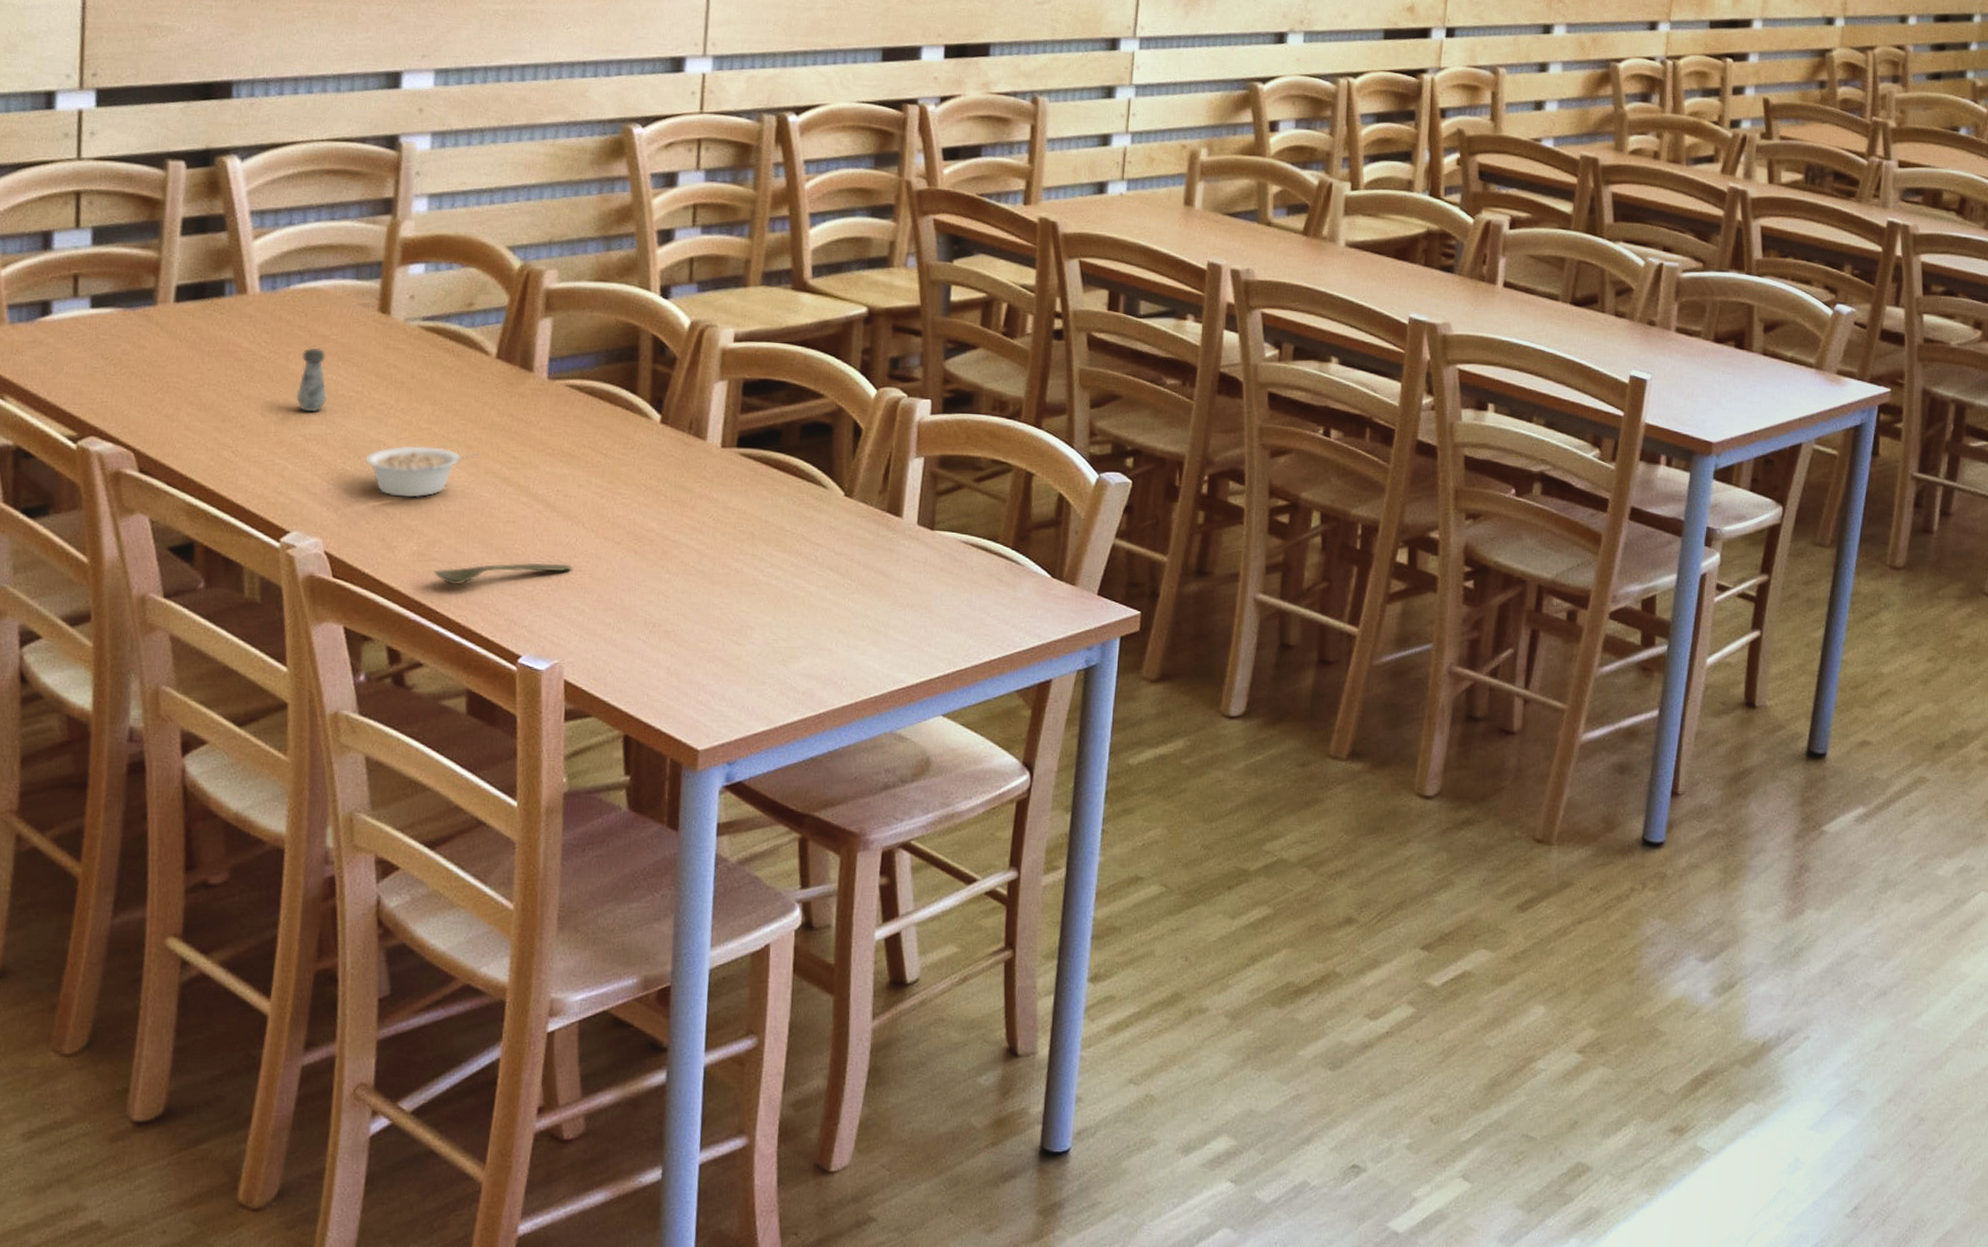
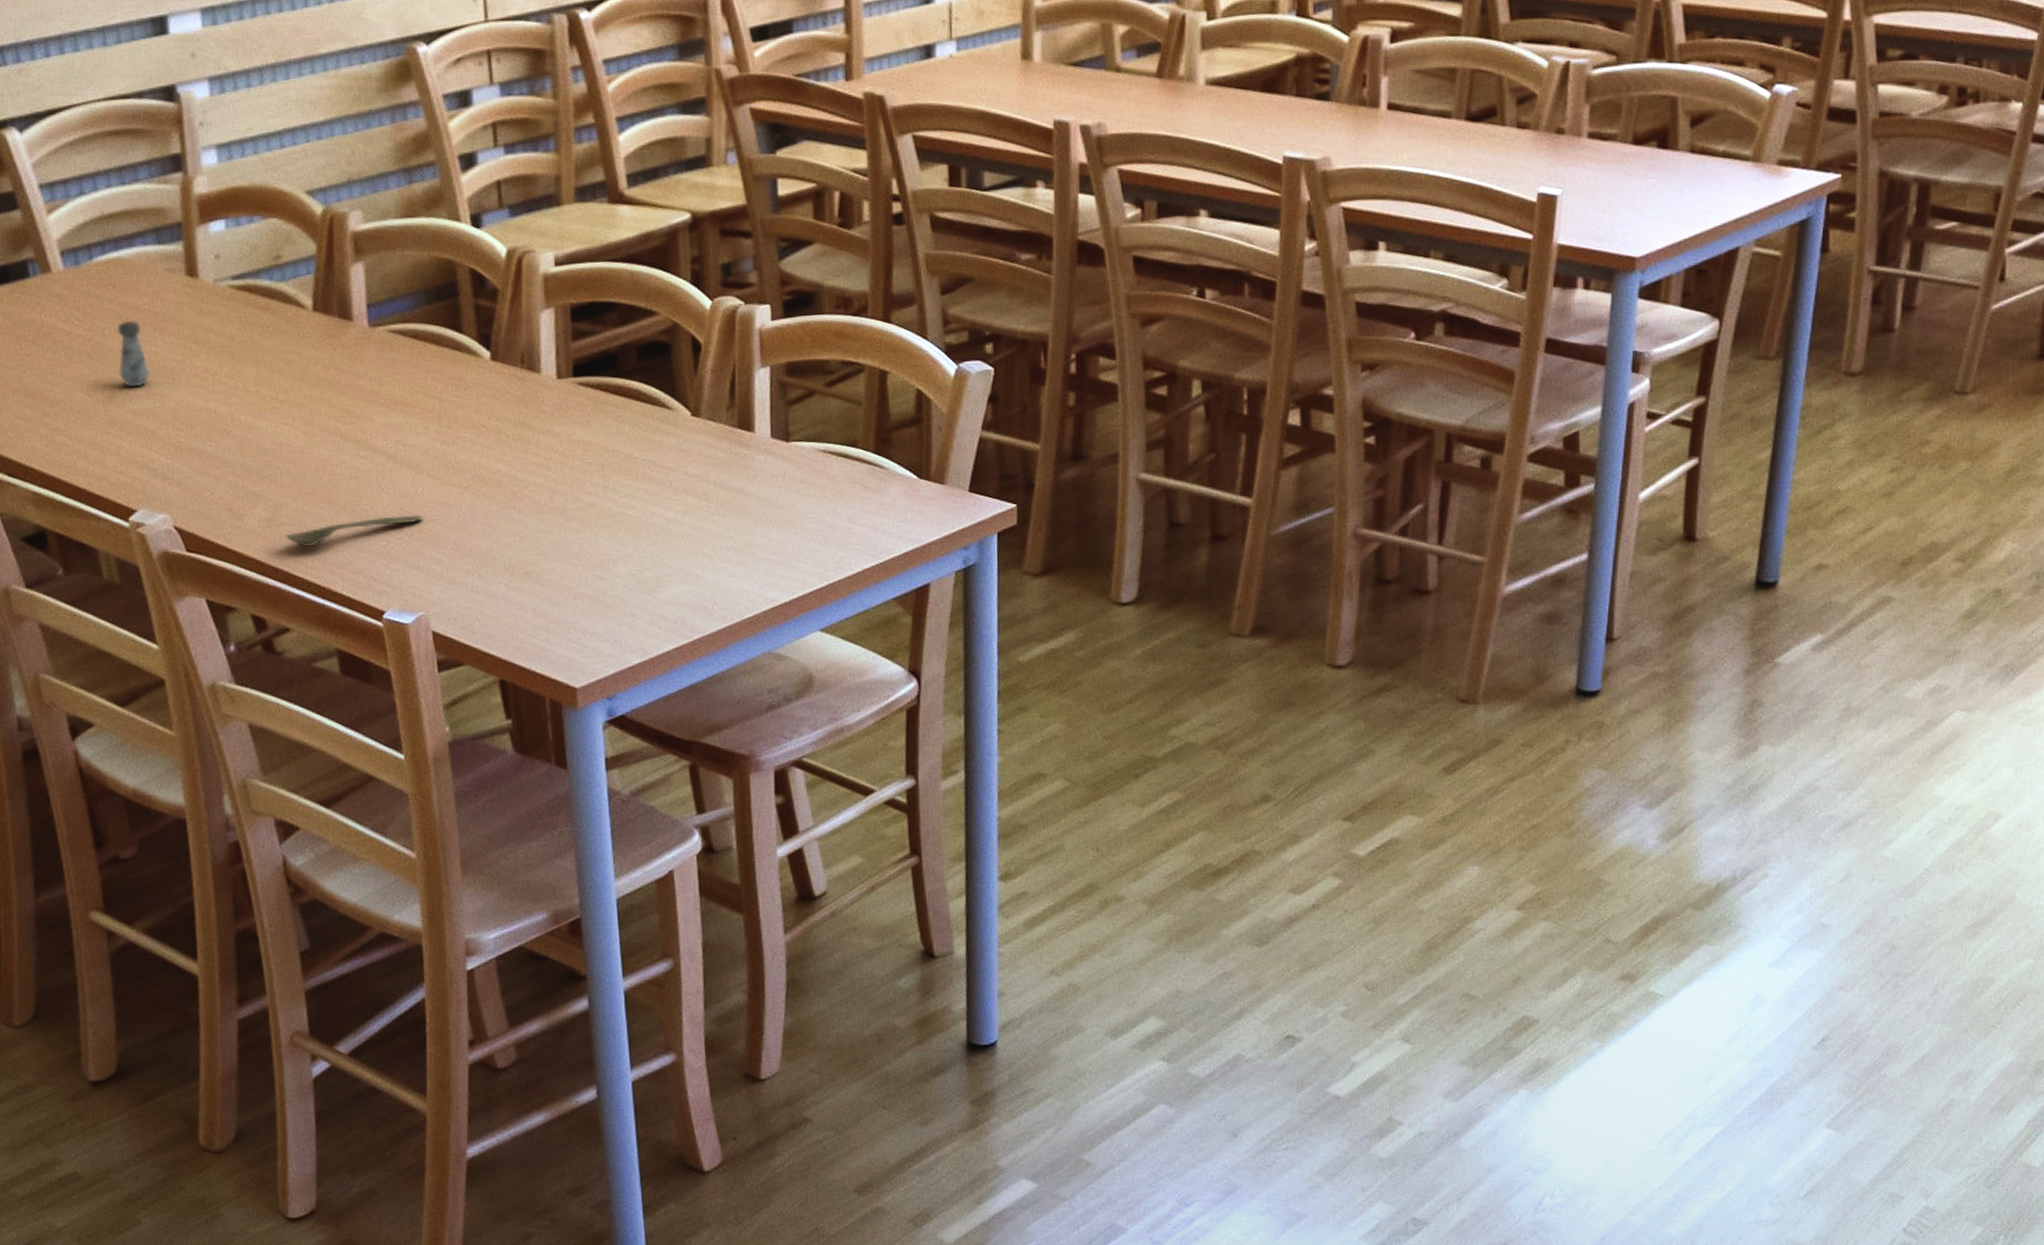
legume: present [365,445,479,498] -> none [198,409,312,464]

